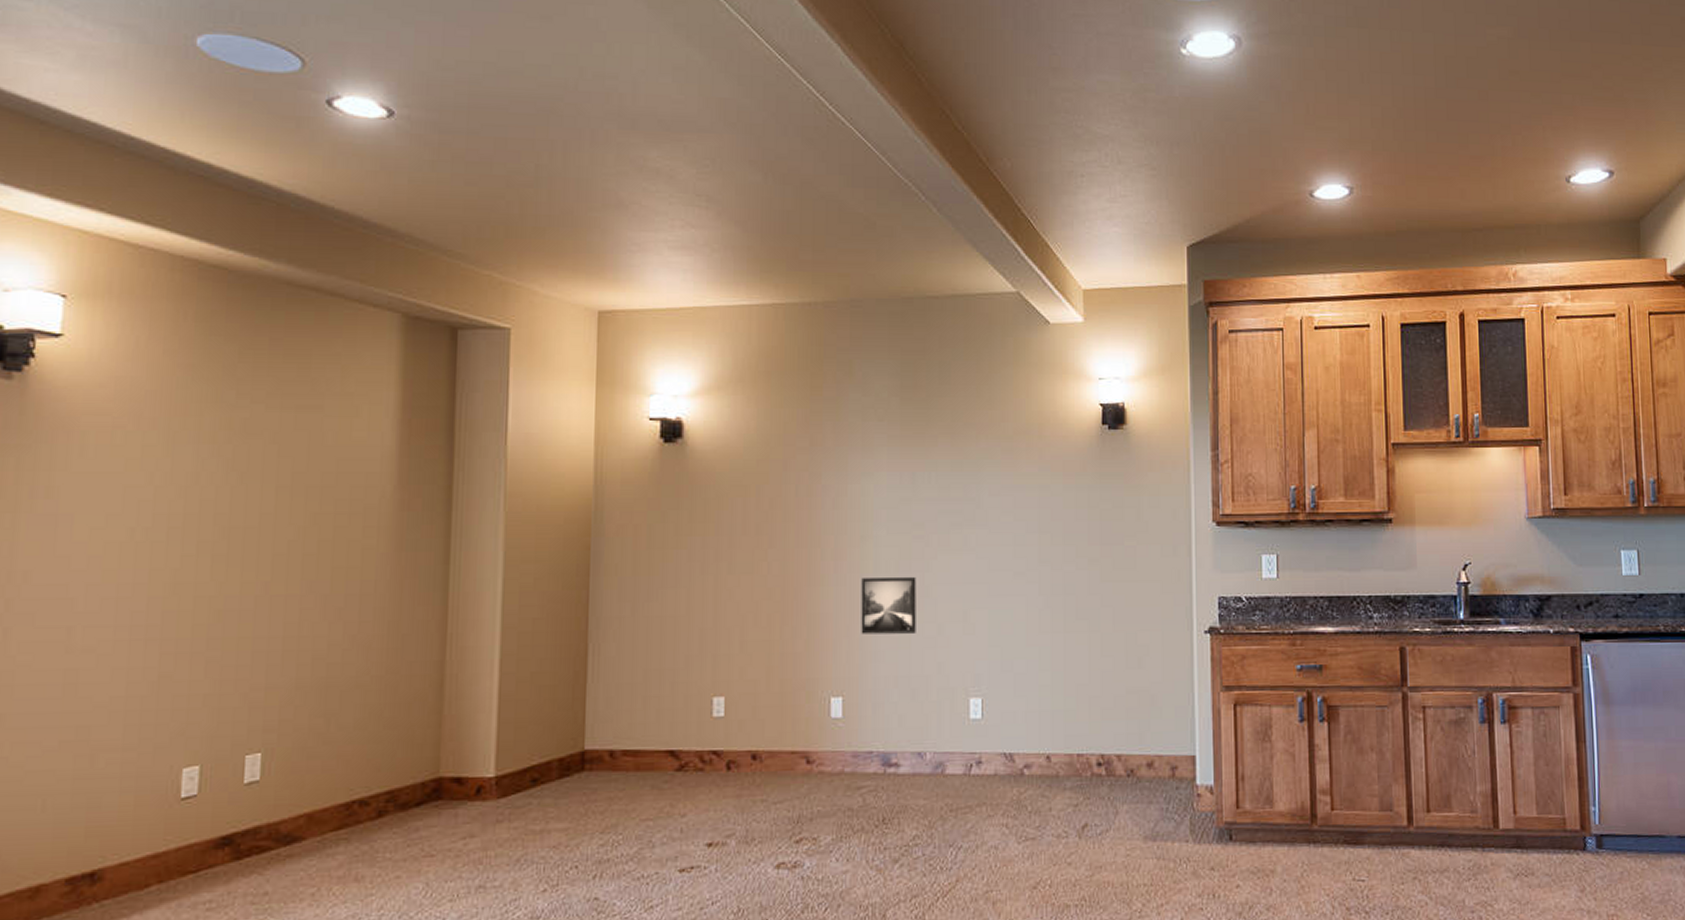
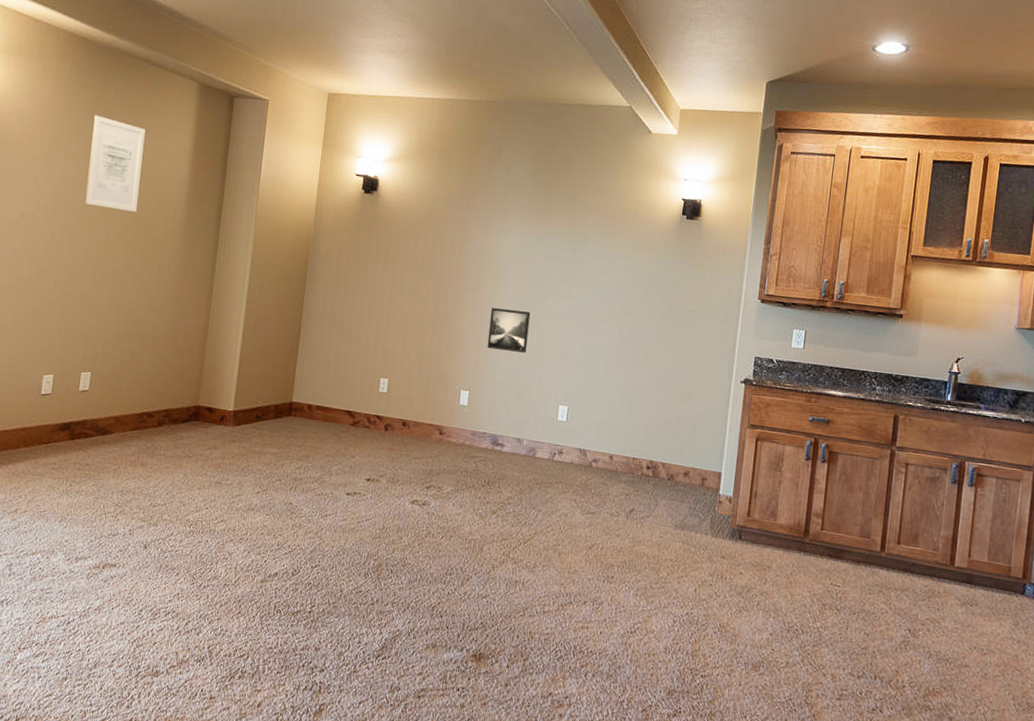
wall art: none [233,374,324,507] -> present [85,115,146,212]

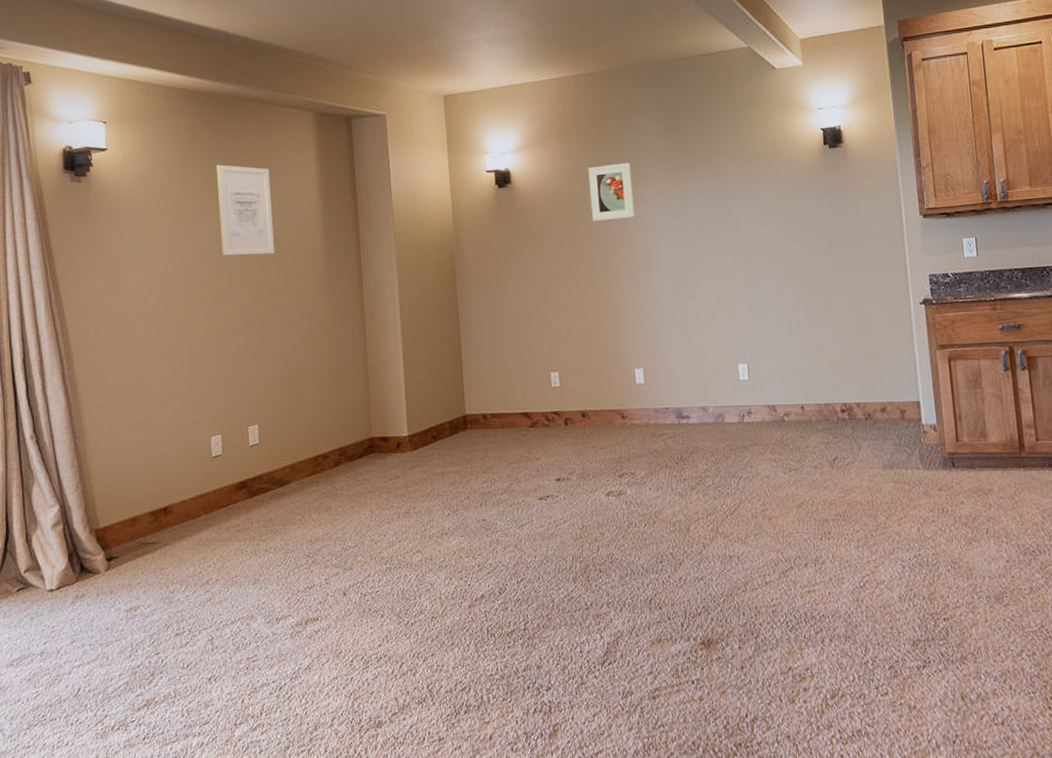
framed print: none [449,191,495,248] -> present [588,163,635,221]
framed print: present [487,308,531,353] -> none [649,274,693,321]

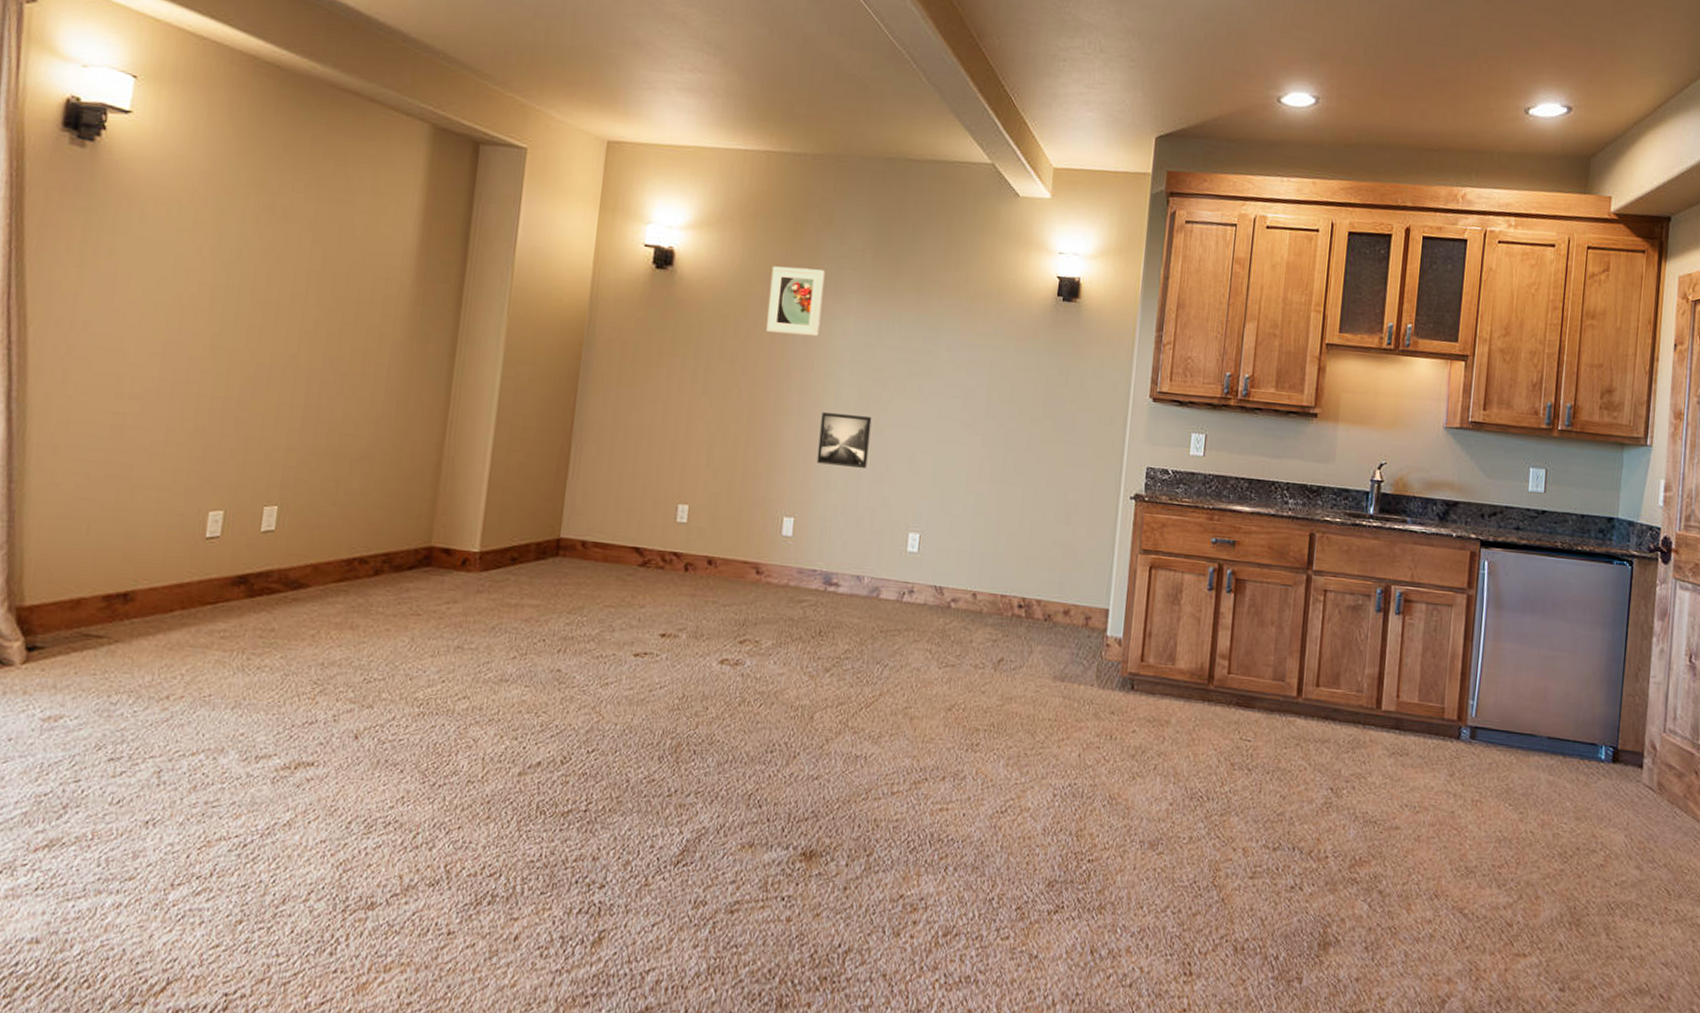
wall art: present [217,164,275,256] -> none [269,164,357,293]
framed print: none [649,274,693,321] -> present [816,412,872,468]

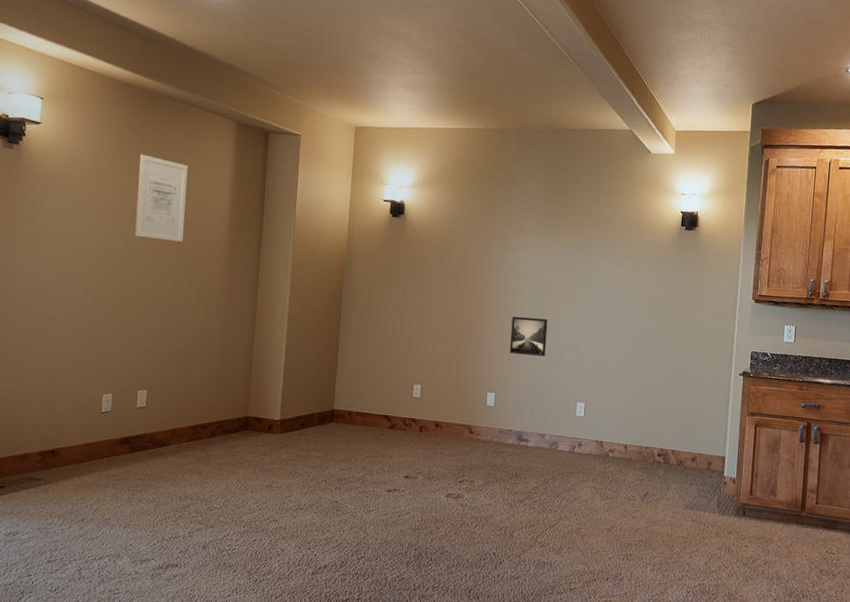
wall art: none [269,164,357,293] -> present [134,154,188,242]
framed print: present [766,266,826,337] -> none [471,212,512,262]

